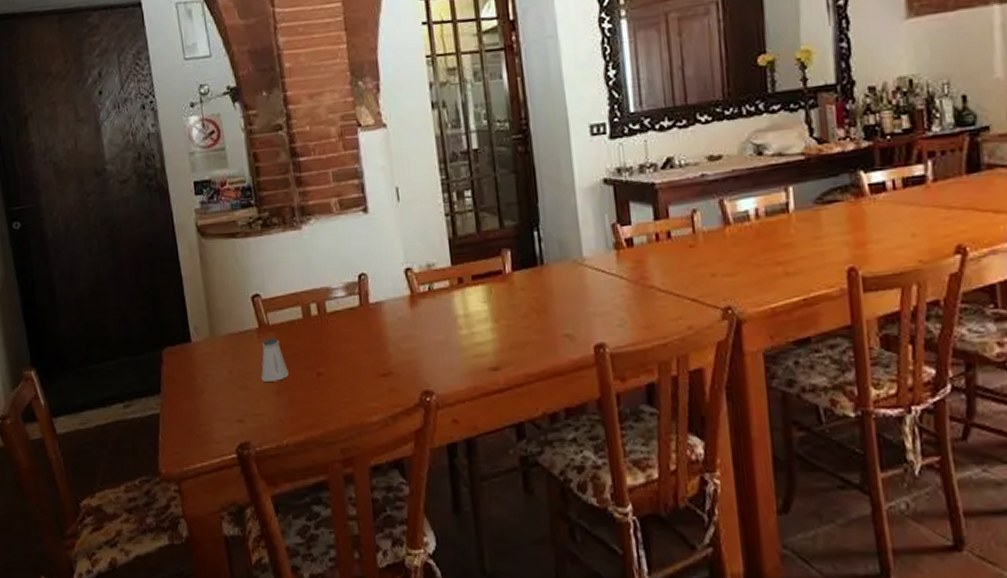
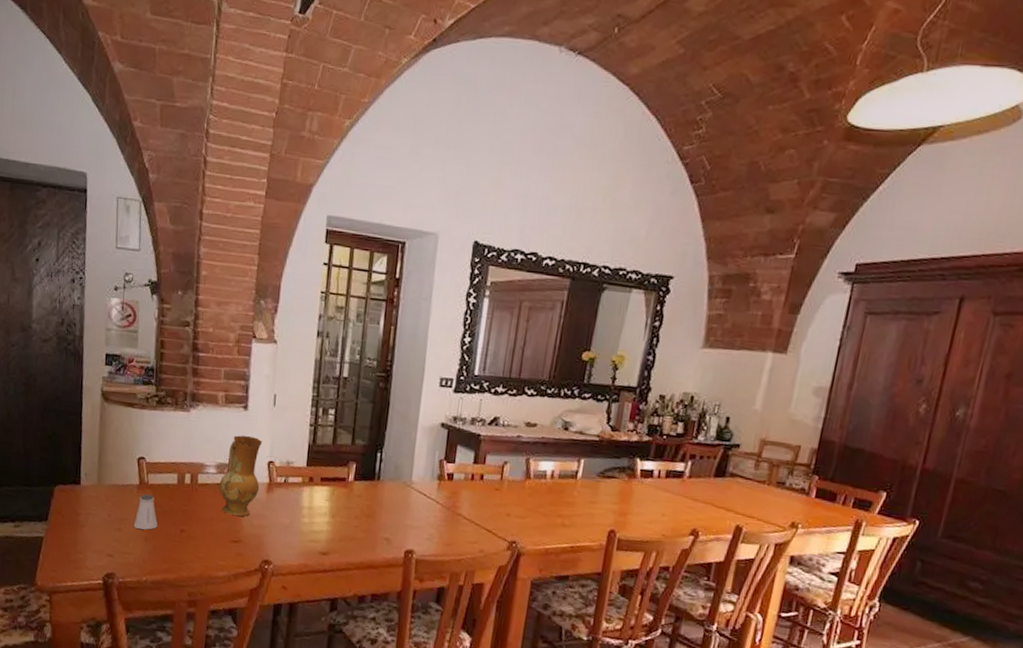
ceramic jug: none [352,242,401,343] -> present [219,435,263,517]

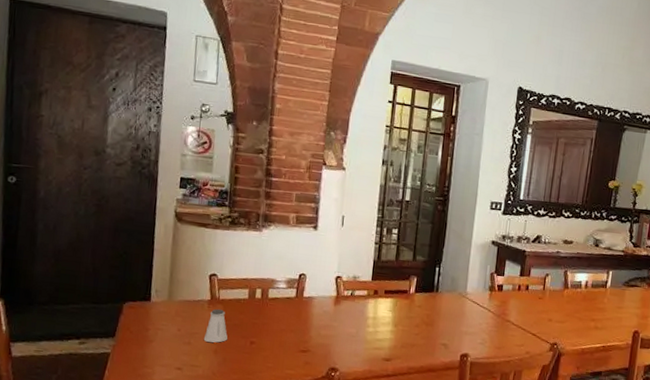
ceramic jug: present [219,435,263,517] -> none [288,252,331,328]

